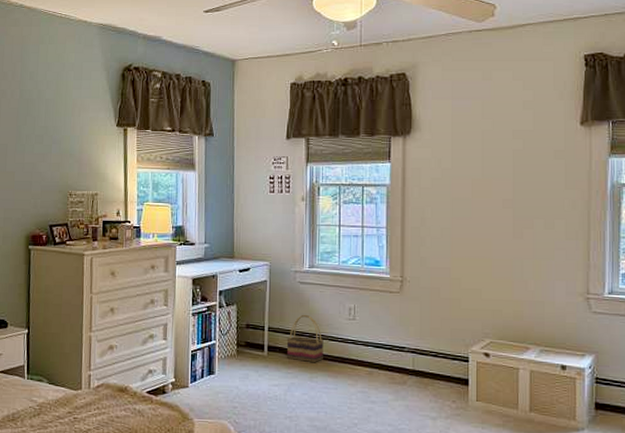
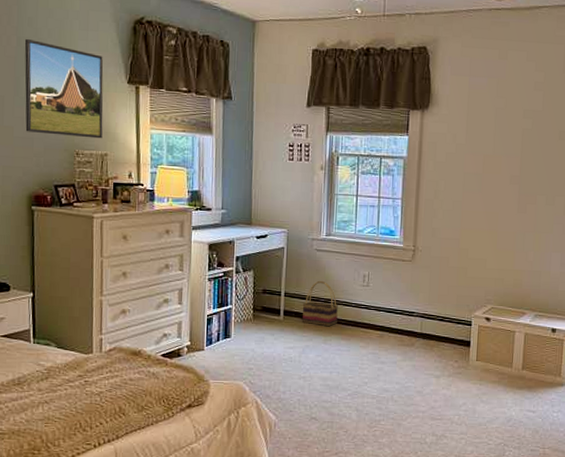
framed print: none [25,92,95,180] -> present [24,39,104,139]

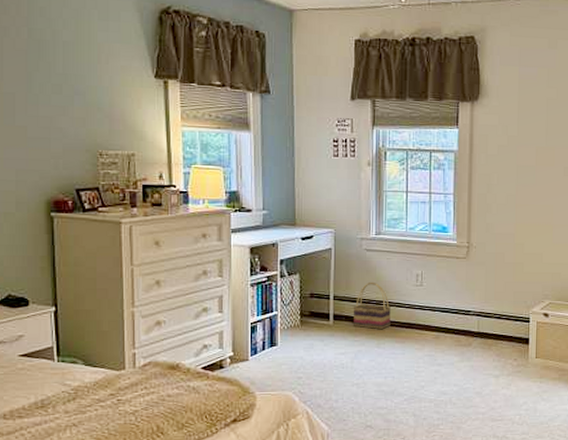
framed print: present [24,39,104,139] -> none [36,31,129,138]

